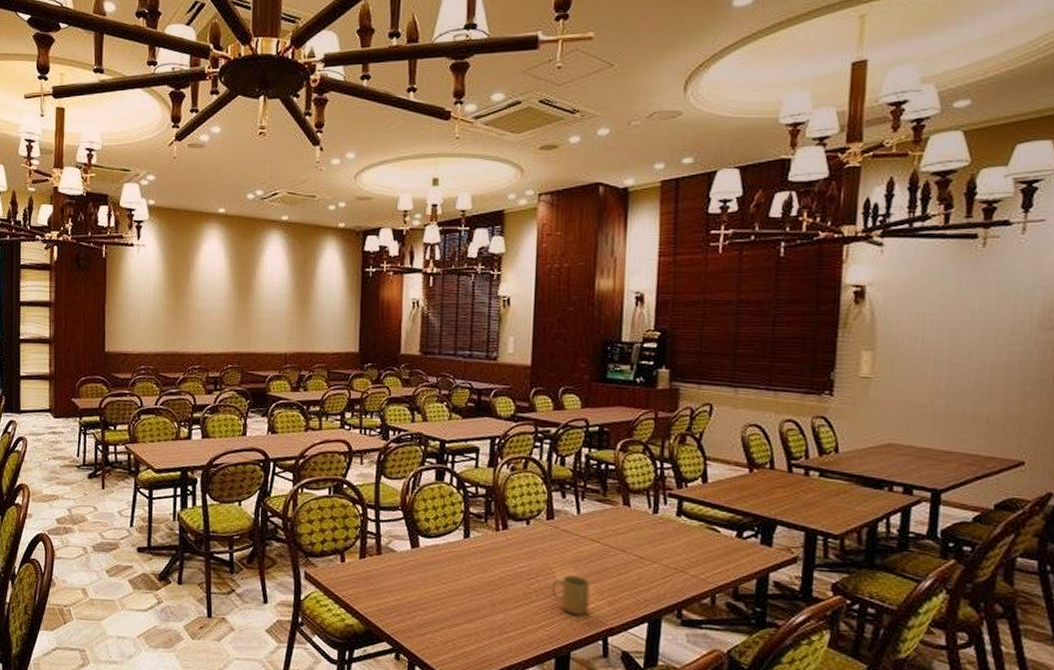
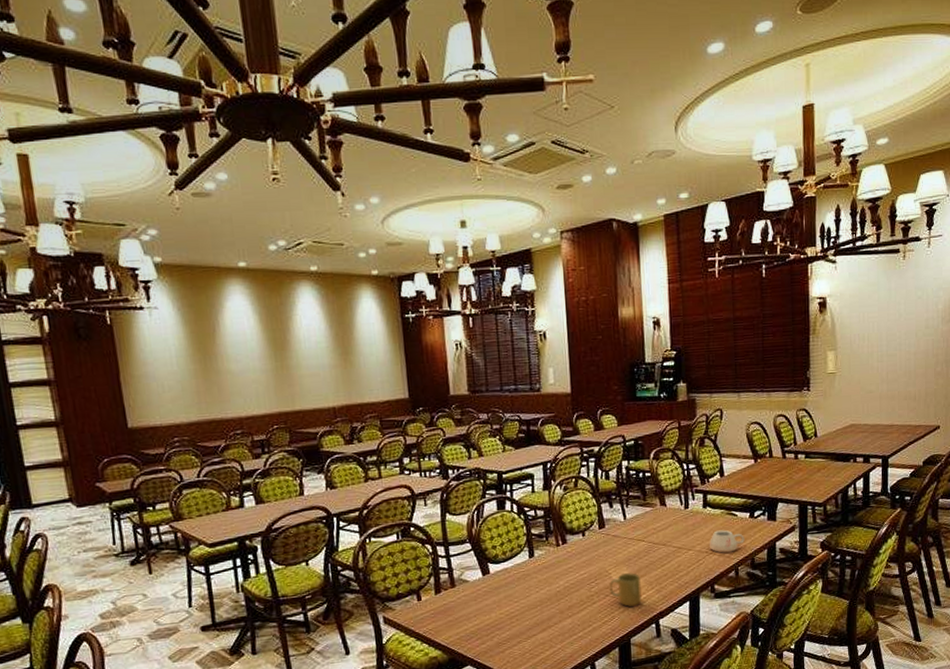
cup: none [679,545,727,575] -> present [709,530,745,553]

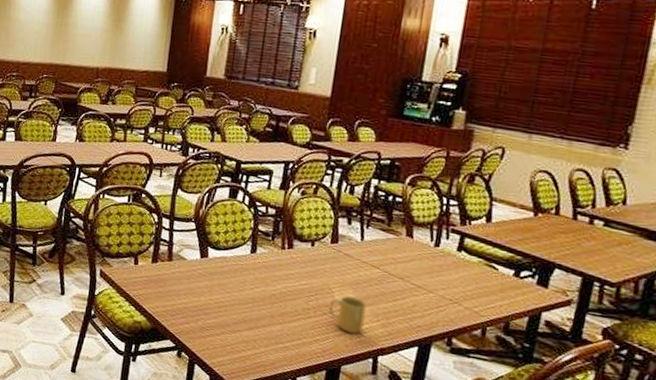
cup: present [709,530,745,553] -> none [455,279,502,309]

